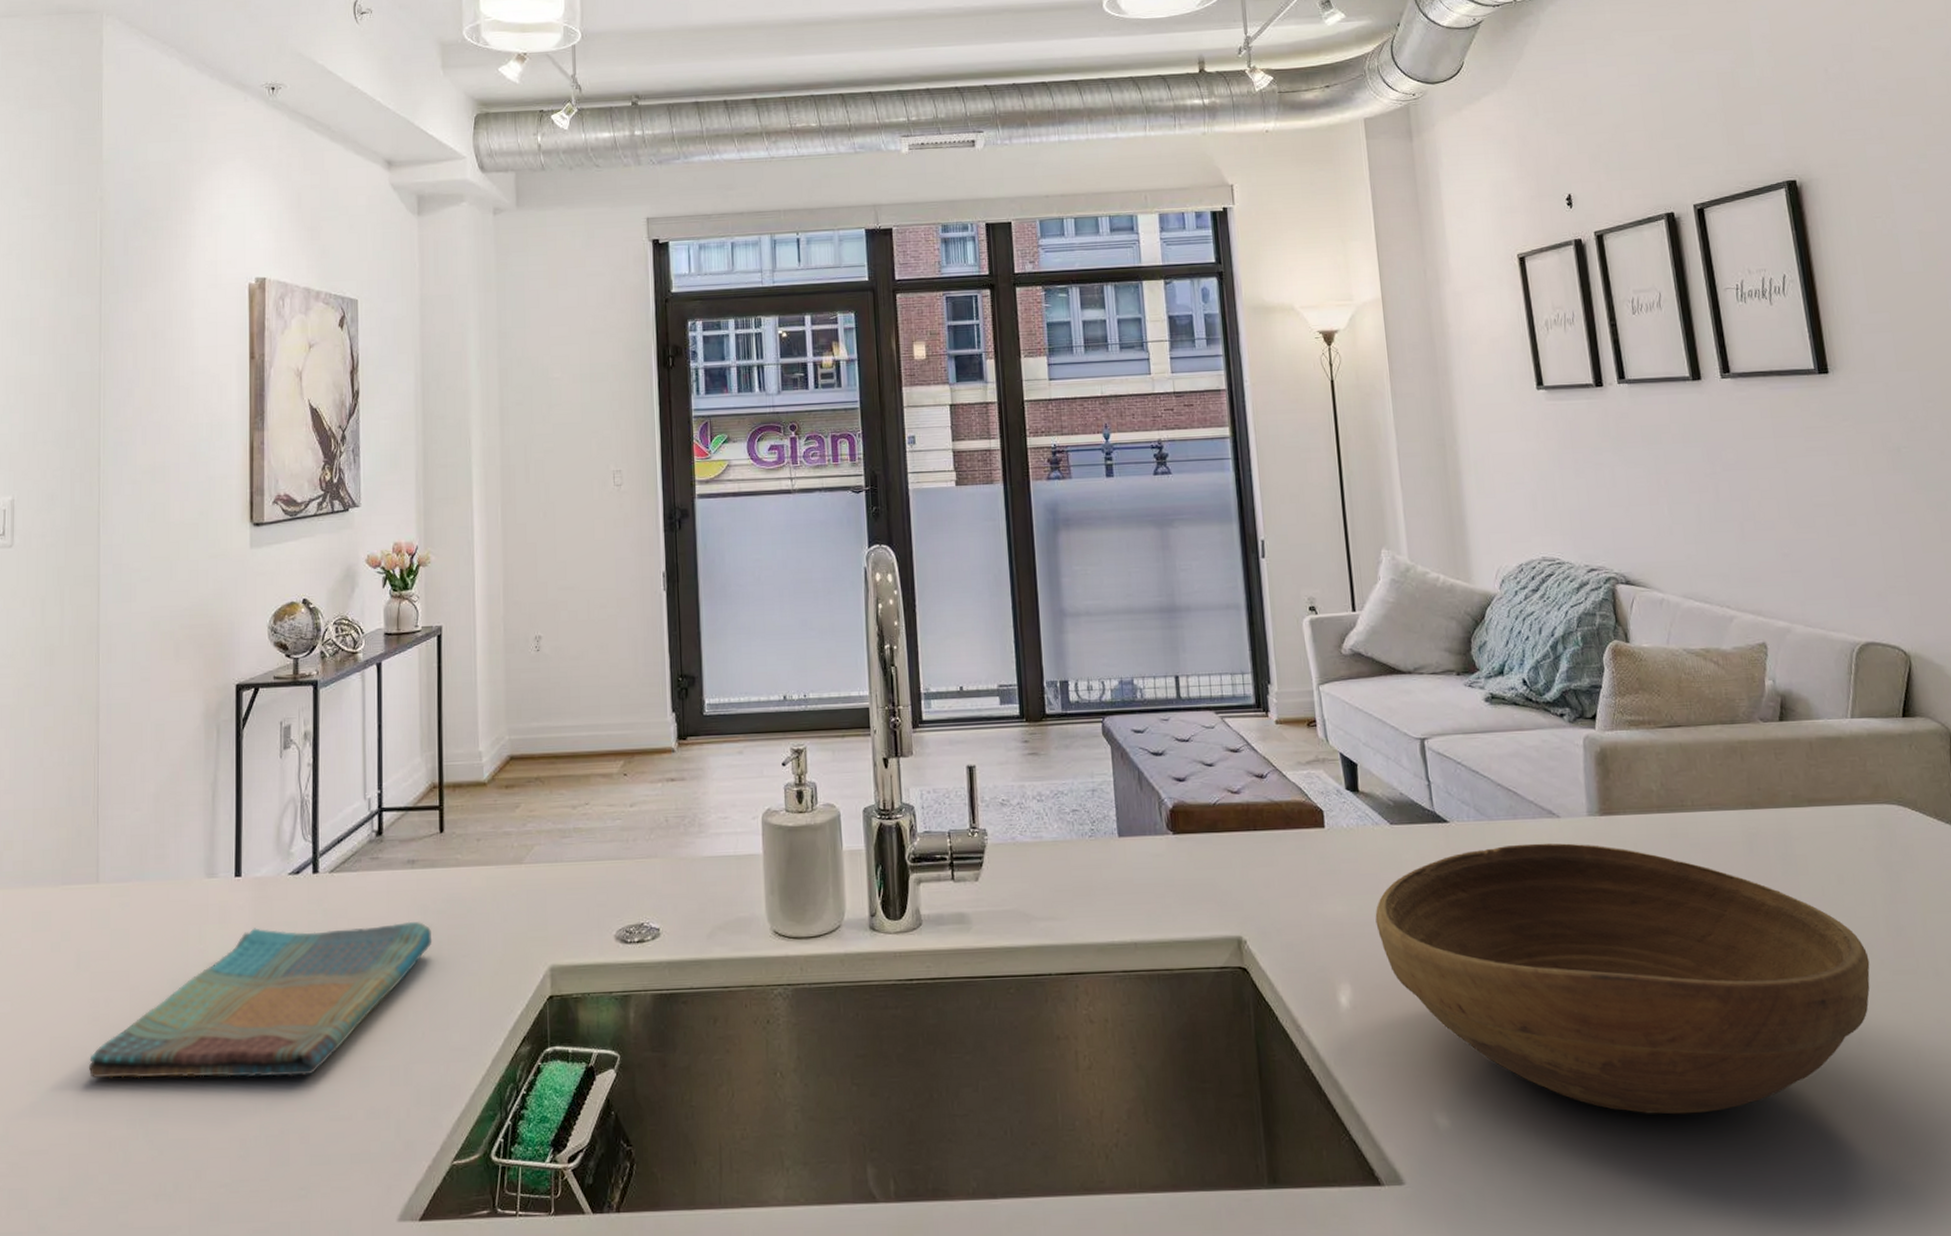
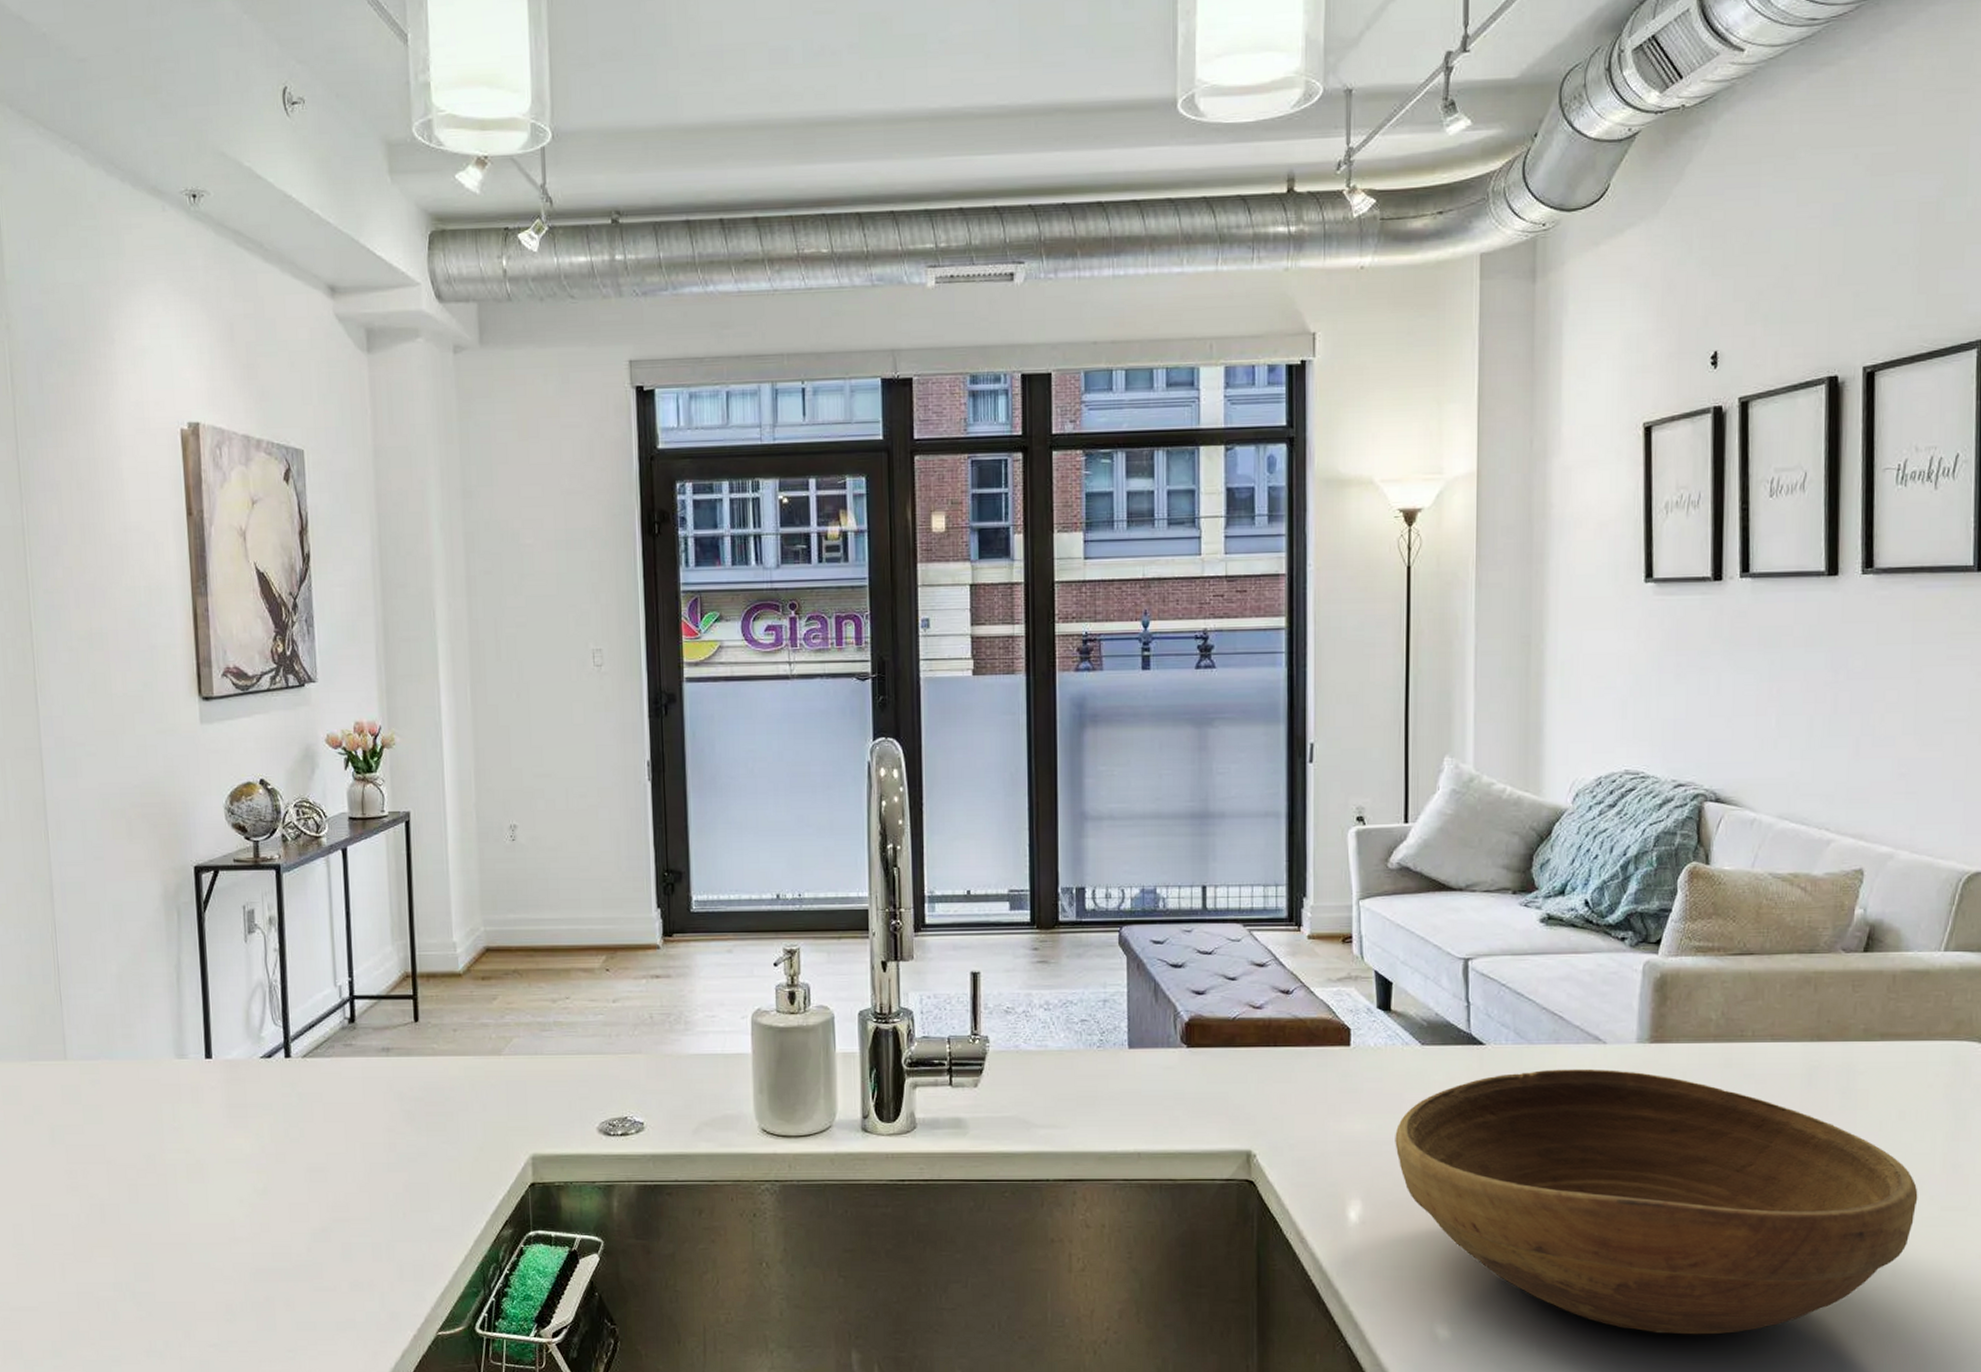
dish towel: present [88,921,433,1078] -> none [71,1107,411,1249]

